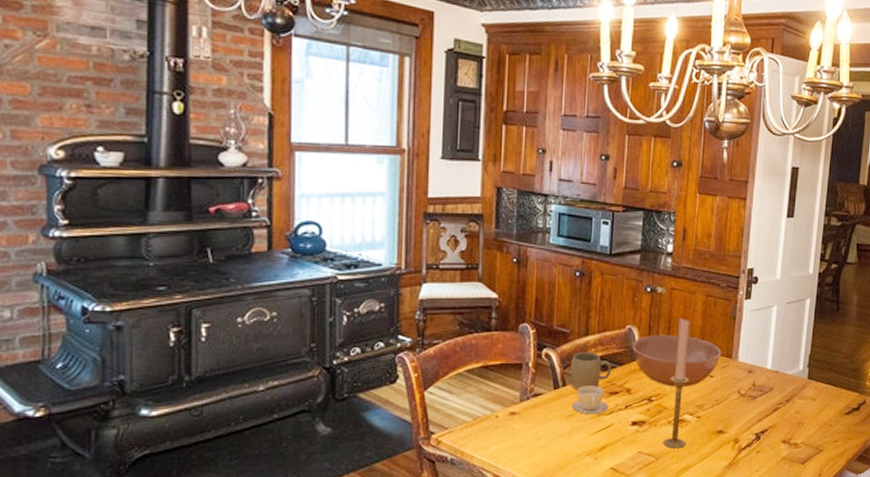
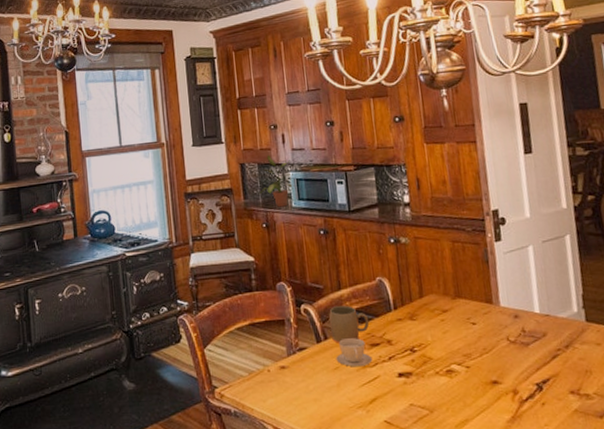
potted plant: none [513,181,556,242] -> present [258,154,294,207]
bowl: present [632,334,722,387] -> none [385,283,481,336]
candlestick: present [663,318,690,448] -> none [428,265,459,401]

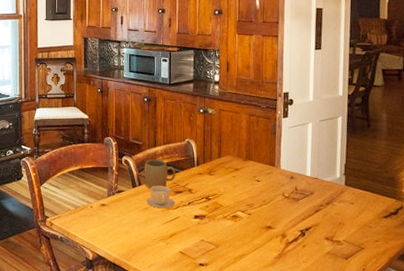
potted plant: present [258,154,294,207] -> none [96,32,127,76]

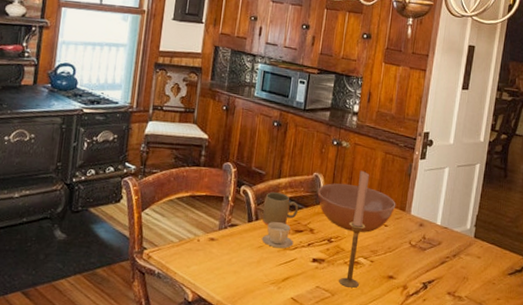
bowl: none [191,146,266,189] -> present [317,183,396,233]
candlestick: none [221,133,240,239] -> present [339,170,370,288]

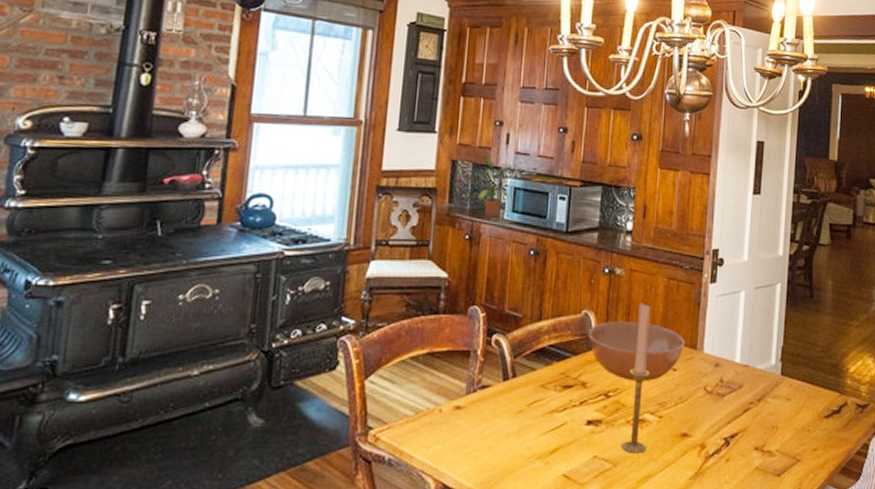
potted plant: none [225,43,262,95] -> present [466,154,512,218]
teacup: present [261,222,294,249] -> none [521,378,562,411]
mug: present [262,192,299,225] -> none [520,340,566,382]

